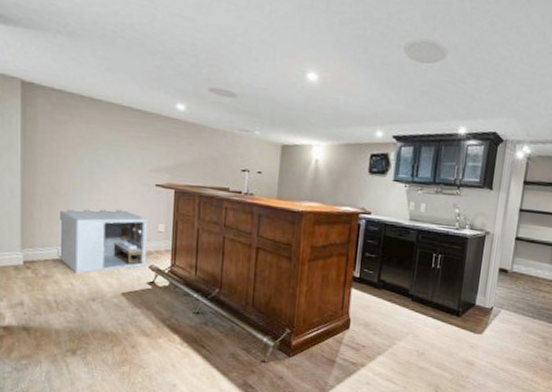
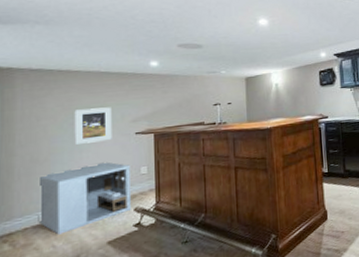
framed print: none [94,145,133,187] -> present [74,107,112,145]

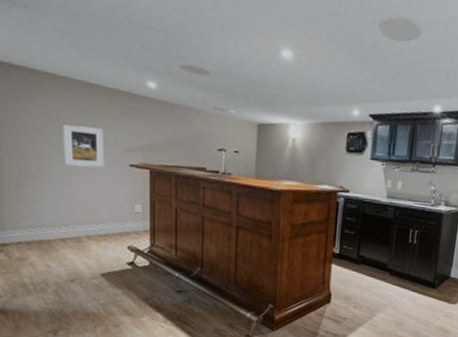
storage cabinet: present [38,161,131,235] -> none [30,190,124,256]

